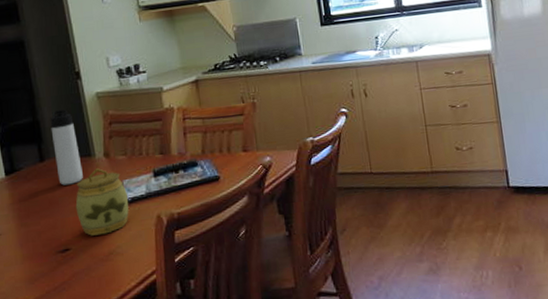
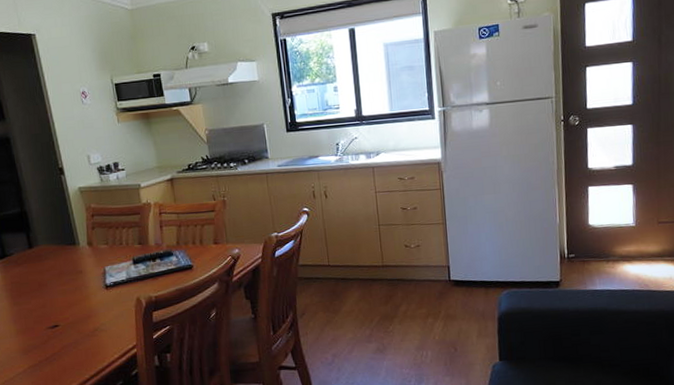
thermos bottle: present [50,109,83,186] -> none [37,202,69,270]
jar: present [75,168,129,236] -> none [62,256,111,315]

